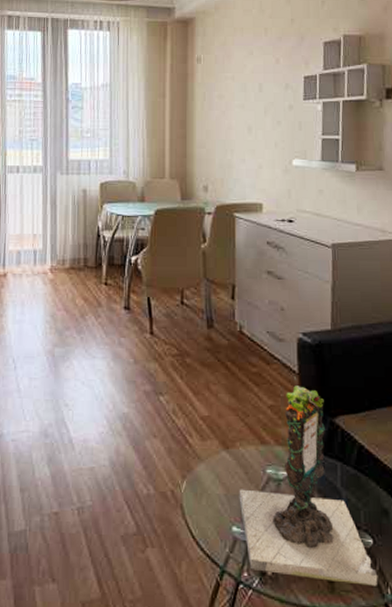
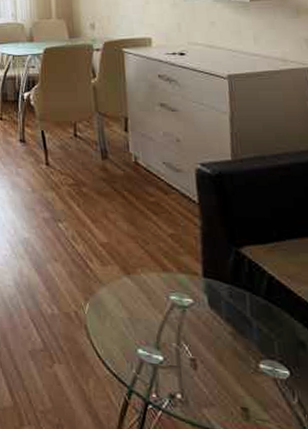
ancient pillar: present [239,376,378,586] -> none [142,206,298,418]

